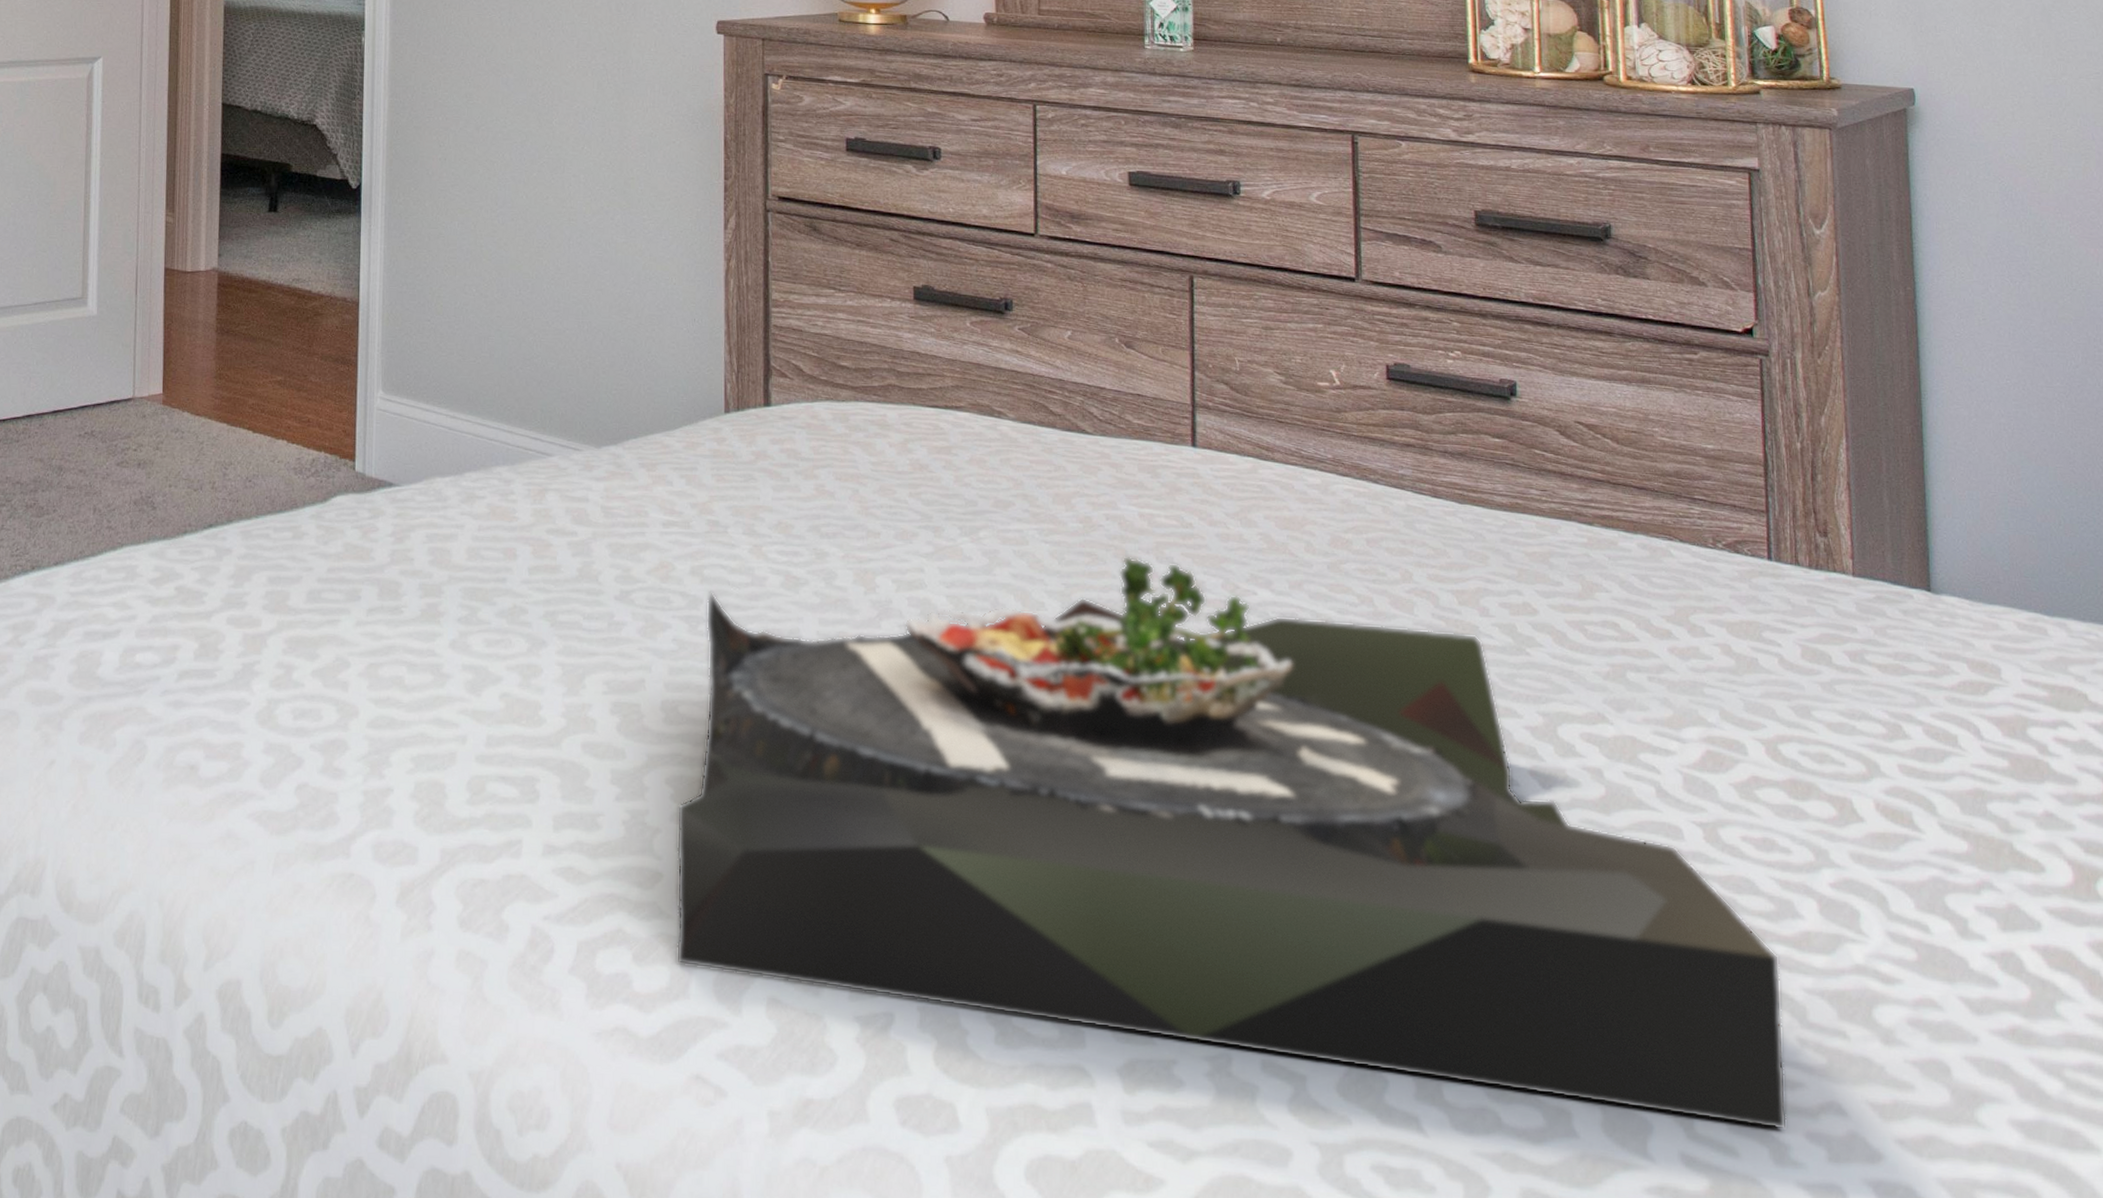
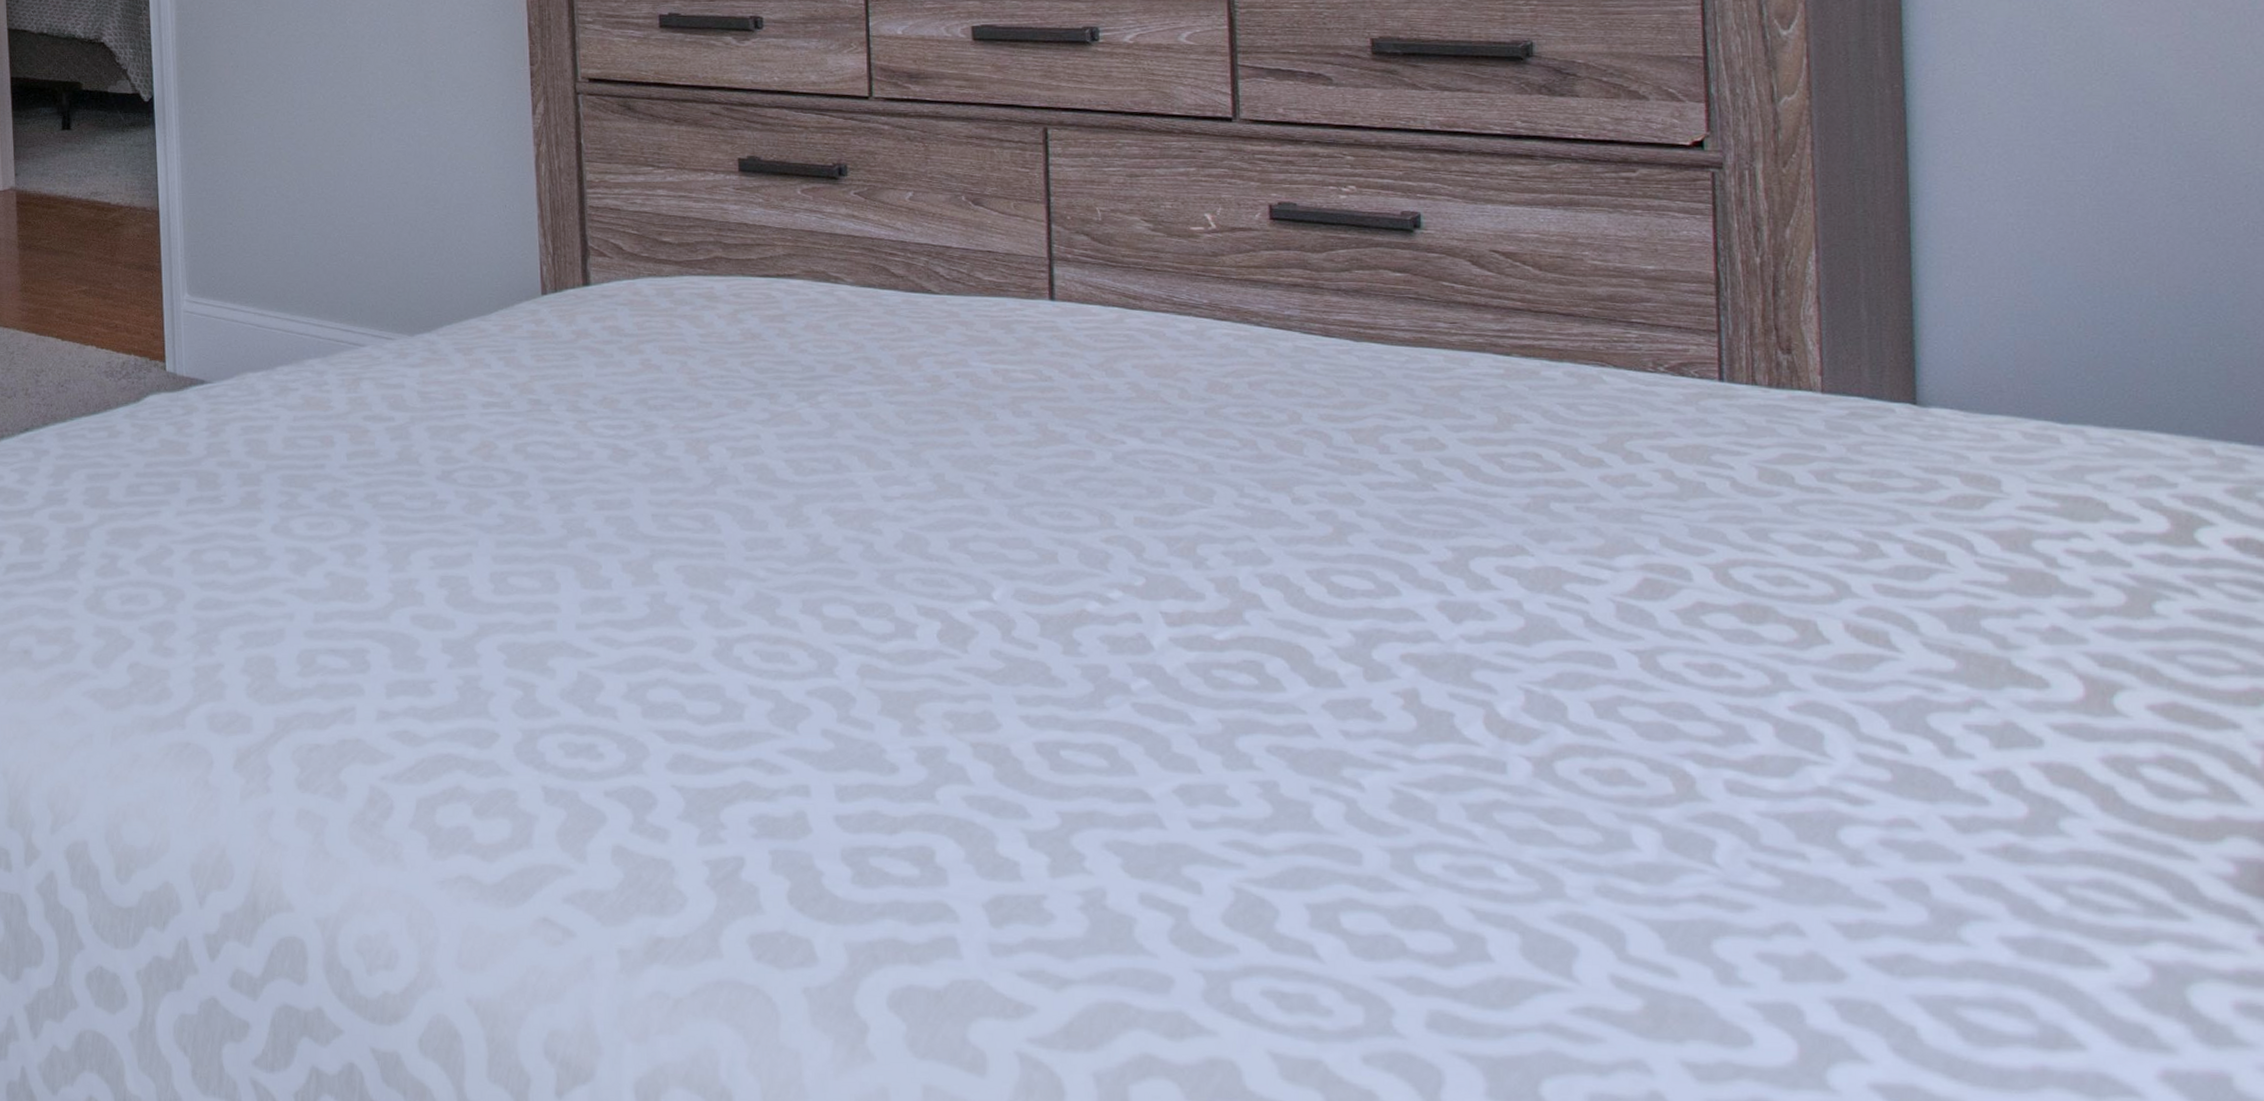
serving tray: present [676,556,1788,1131] -> none [511,412,1735,952]

